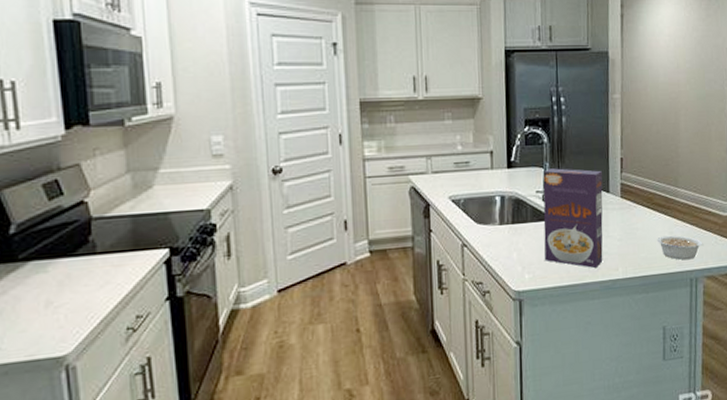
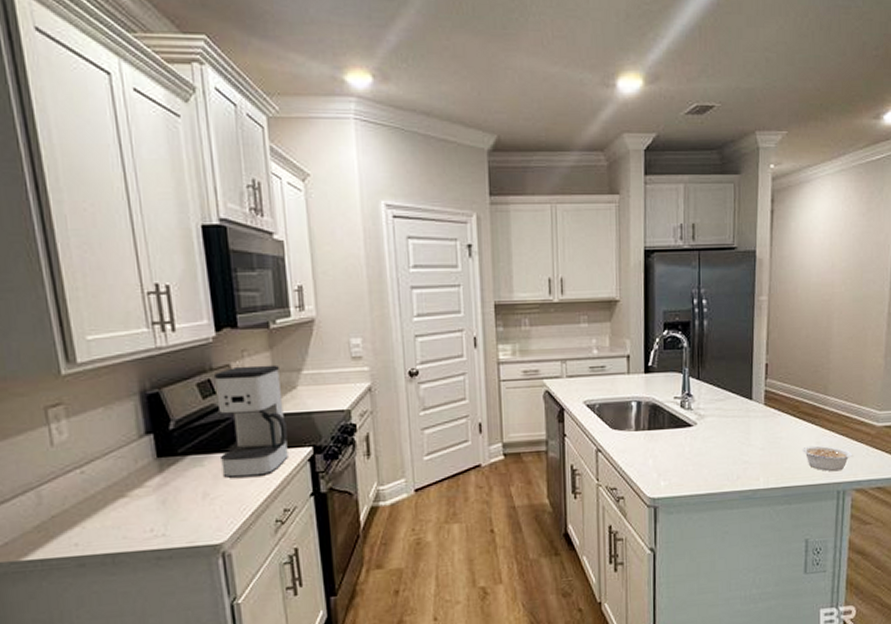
coffee maker: none [63,163,143,285] -> present [215,364,288,479]
cereal box: present [543,168,603,268] -> none [681,373,745,477]

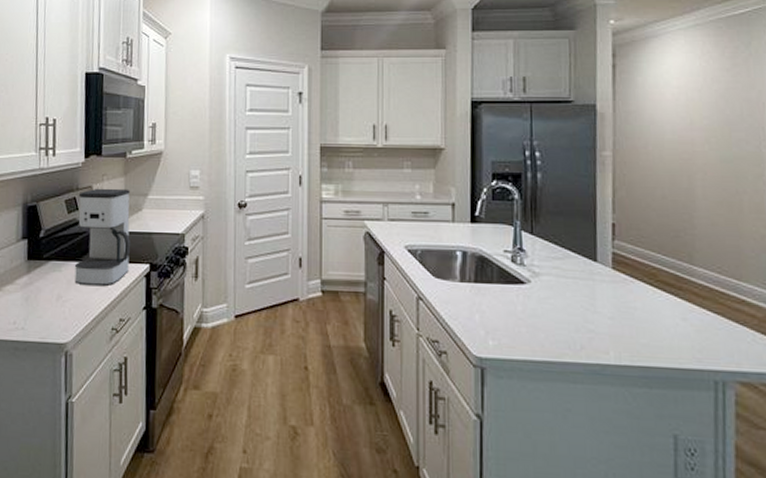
legume: present [801,445,853,472] -> none [662,321,733,357]

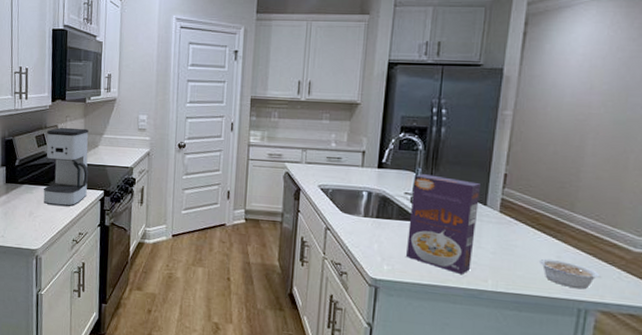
cereal box: none [512,227,589,346] -> present [406,174,480,274]
legume: none [662,321,733,357] -> present [538,258,601,290]

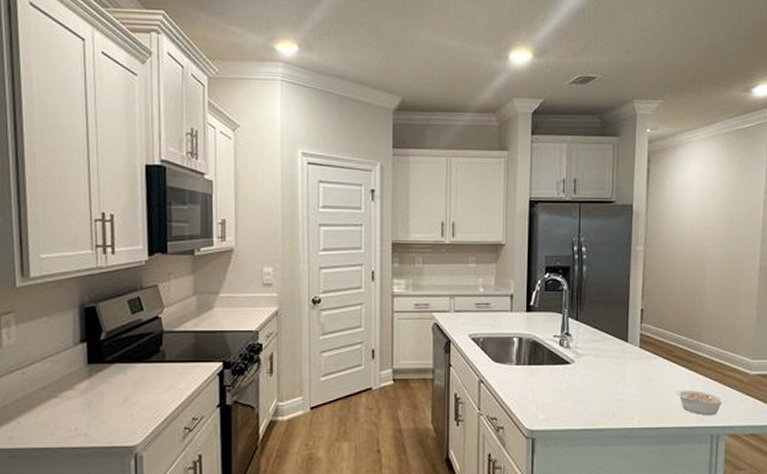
coffee maker: present [43,127,89,207] -> none [141,287,203,387]
cereal box: present [406,174,480,274] -> none [560,315,621,414]

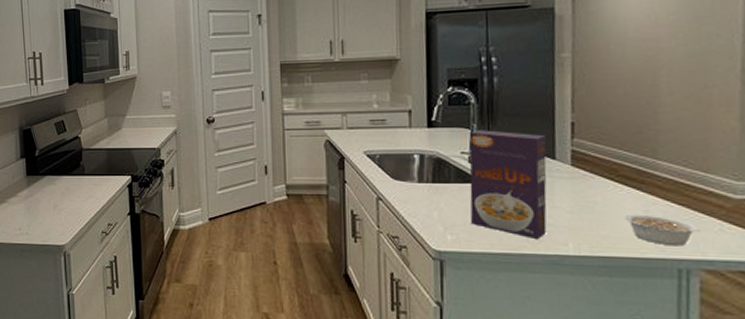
cereal box: none [560,315,621,414] -> present [469,130,547,239]

